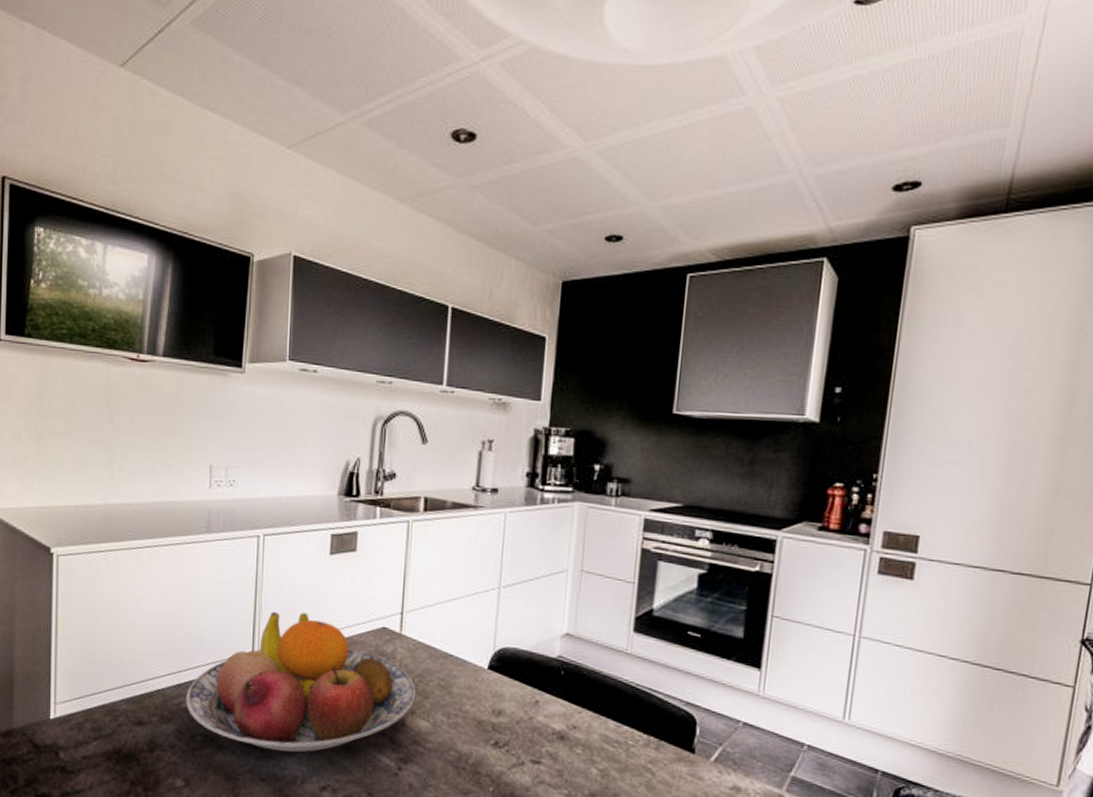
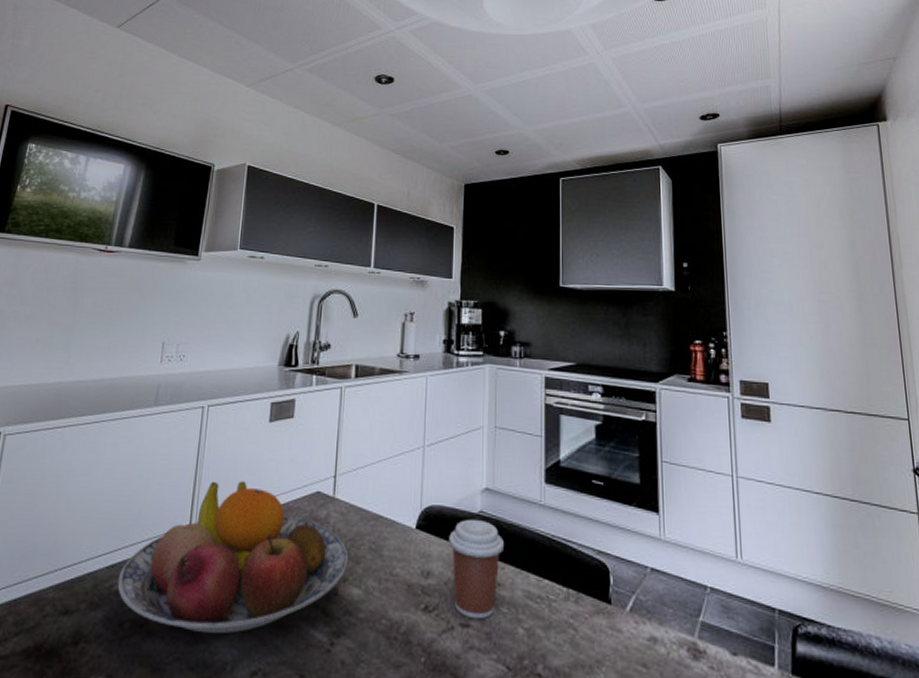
coffee cup: none [523,663,584,758] -> present [449,519,505,620]

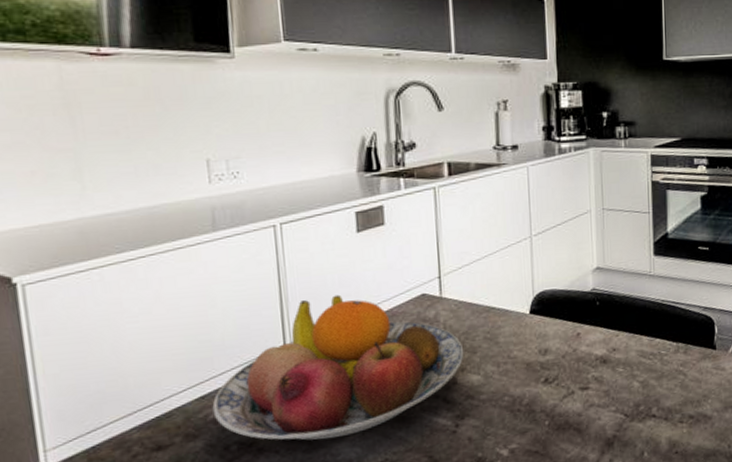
coffee cup: present [449,519,505,620] -> none [564,296,618,382]

